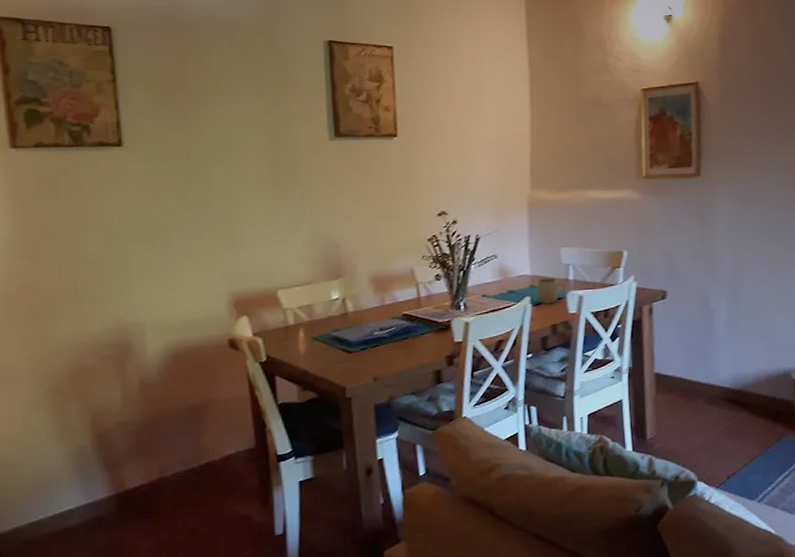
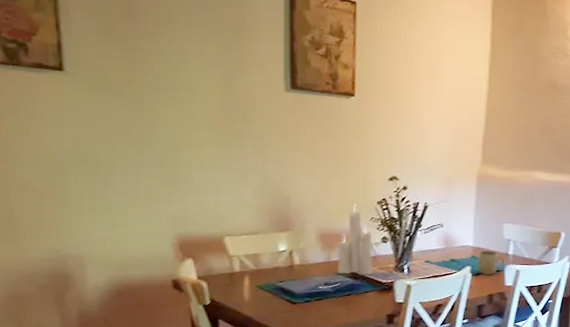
candle: none [391,243,430,318] -> present [337,203,374,277]

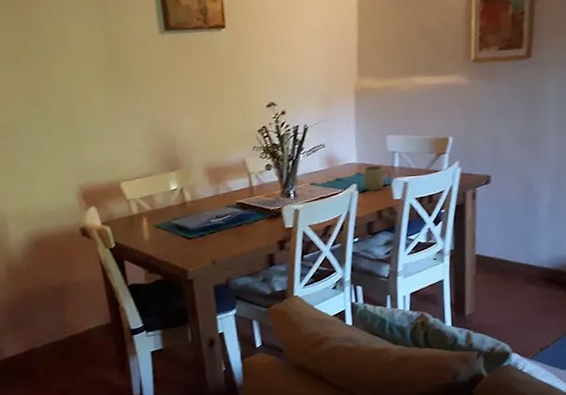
candle: present [337,203,374,277] -> none [224,135,262,206]

